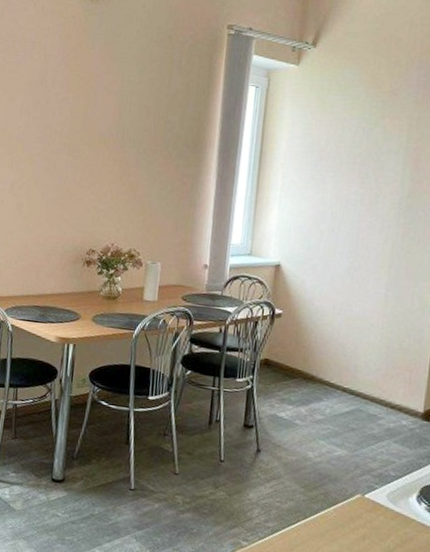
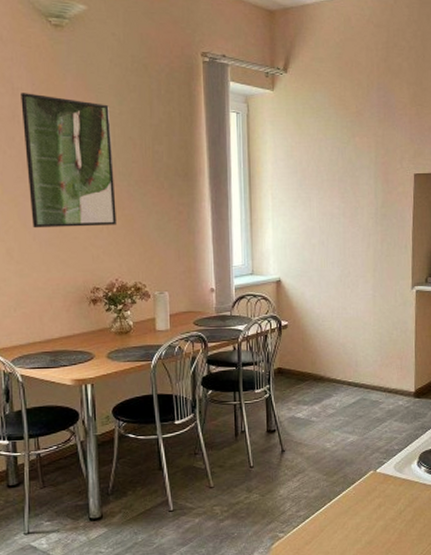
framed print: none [43,59,130,190] -> present [21,93,117,228]

